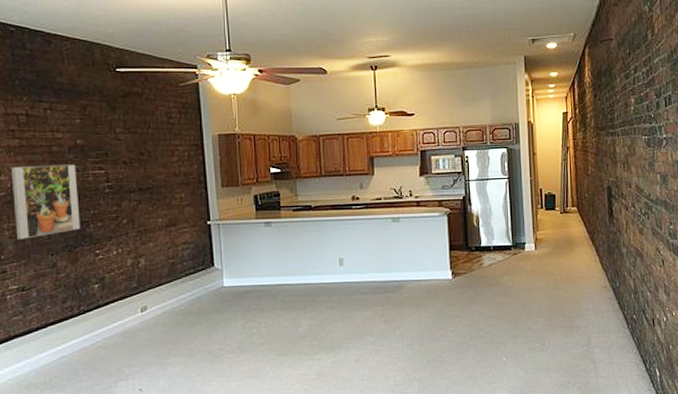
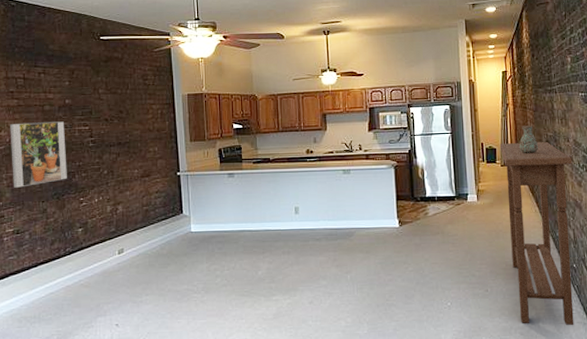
console table: none [559,187,634,379] -> present [499,141,574,326]
decorative vase: none [580,170,599,200] -> present [519,125,538,153]

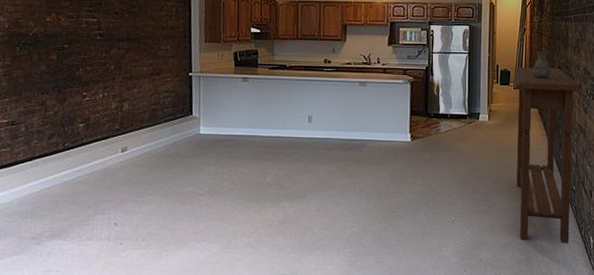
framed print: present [10,121,67,188] -> none [9,9,71,77]

